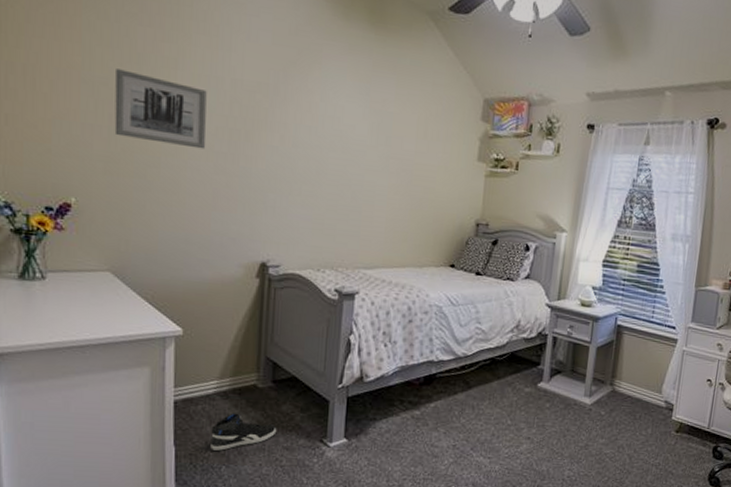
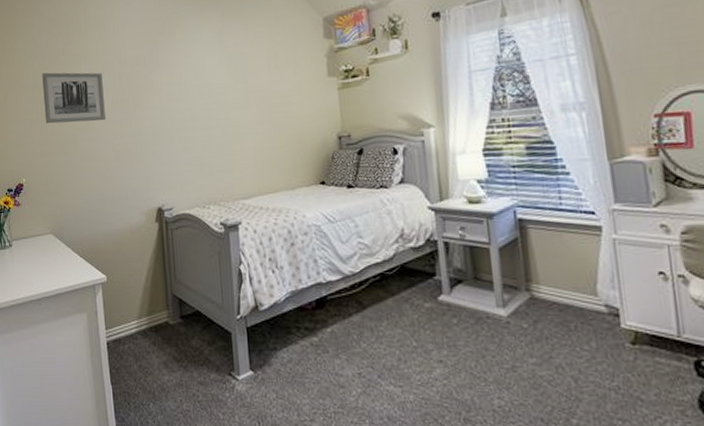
sneaker: present [210,413,277,451] -> none [137,350,190,388]

